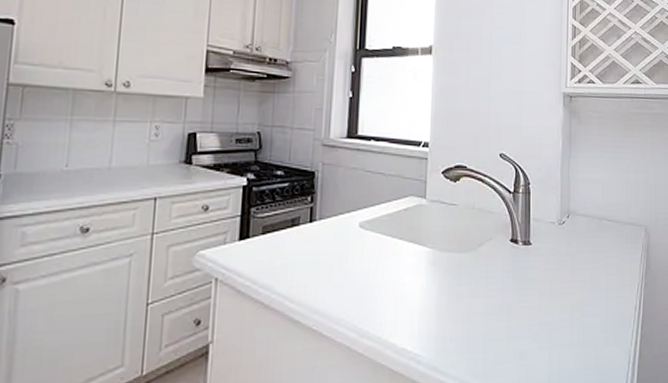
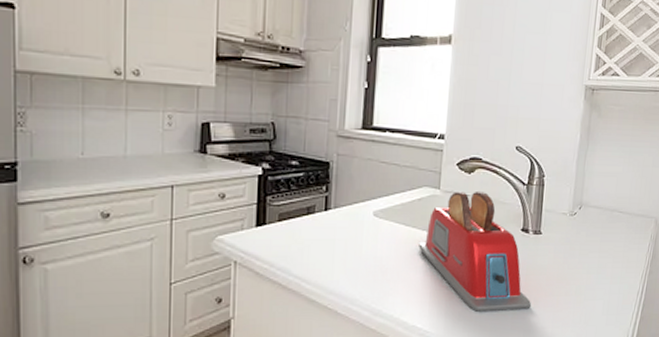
toaster: none [406,199,525,331] -> present [419,190,531,312]

